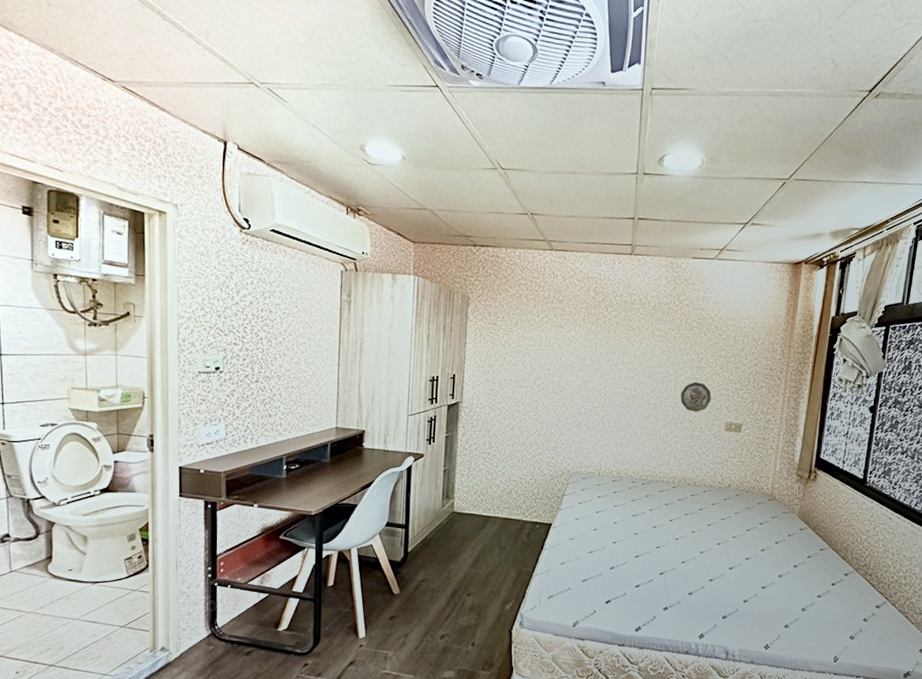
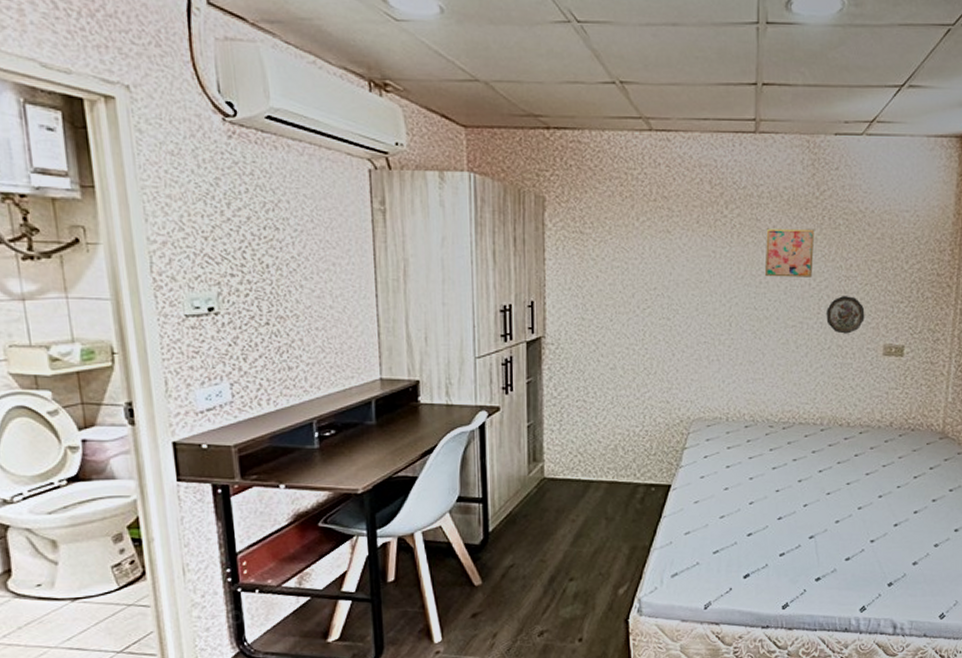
wall art: none [633,327,674,367] -> present [764,228,814,277]

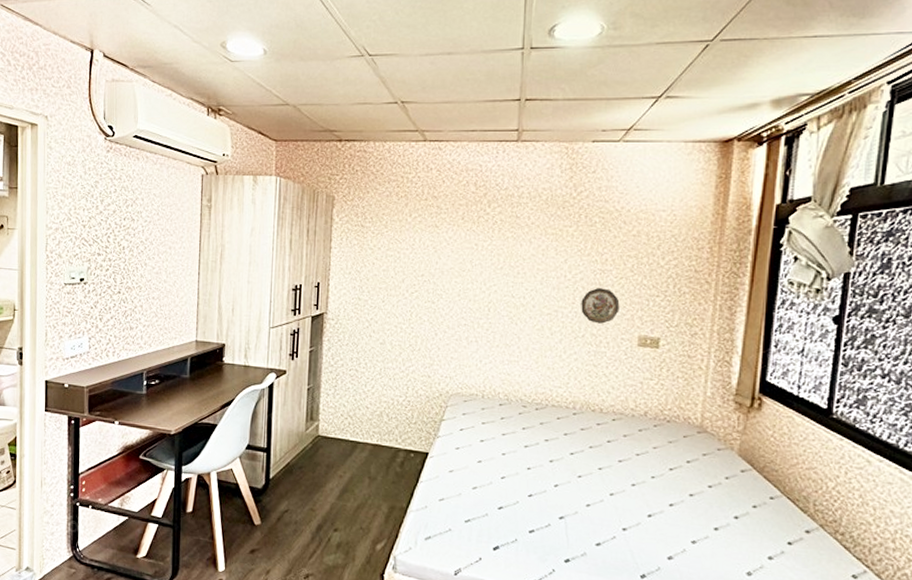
wall art: present [764,228,814,277] -> none [522,225,571,270]

